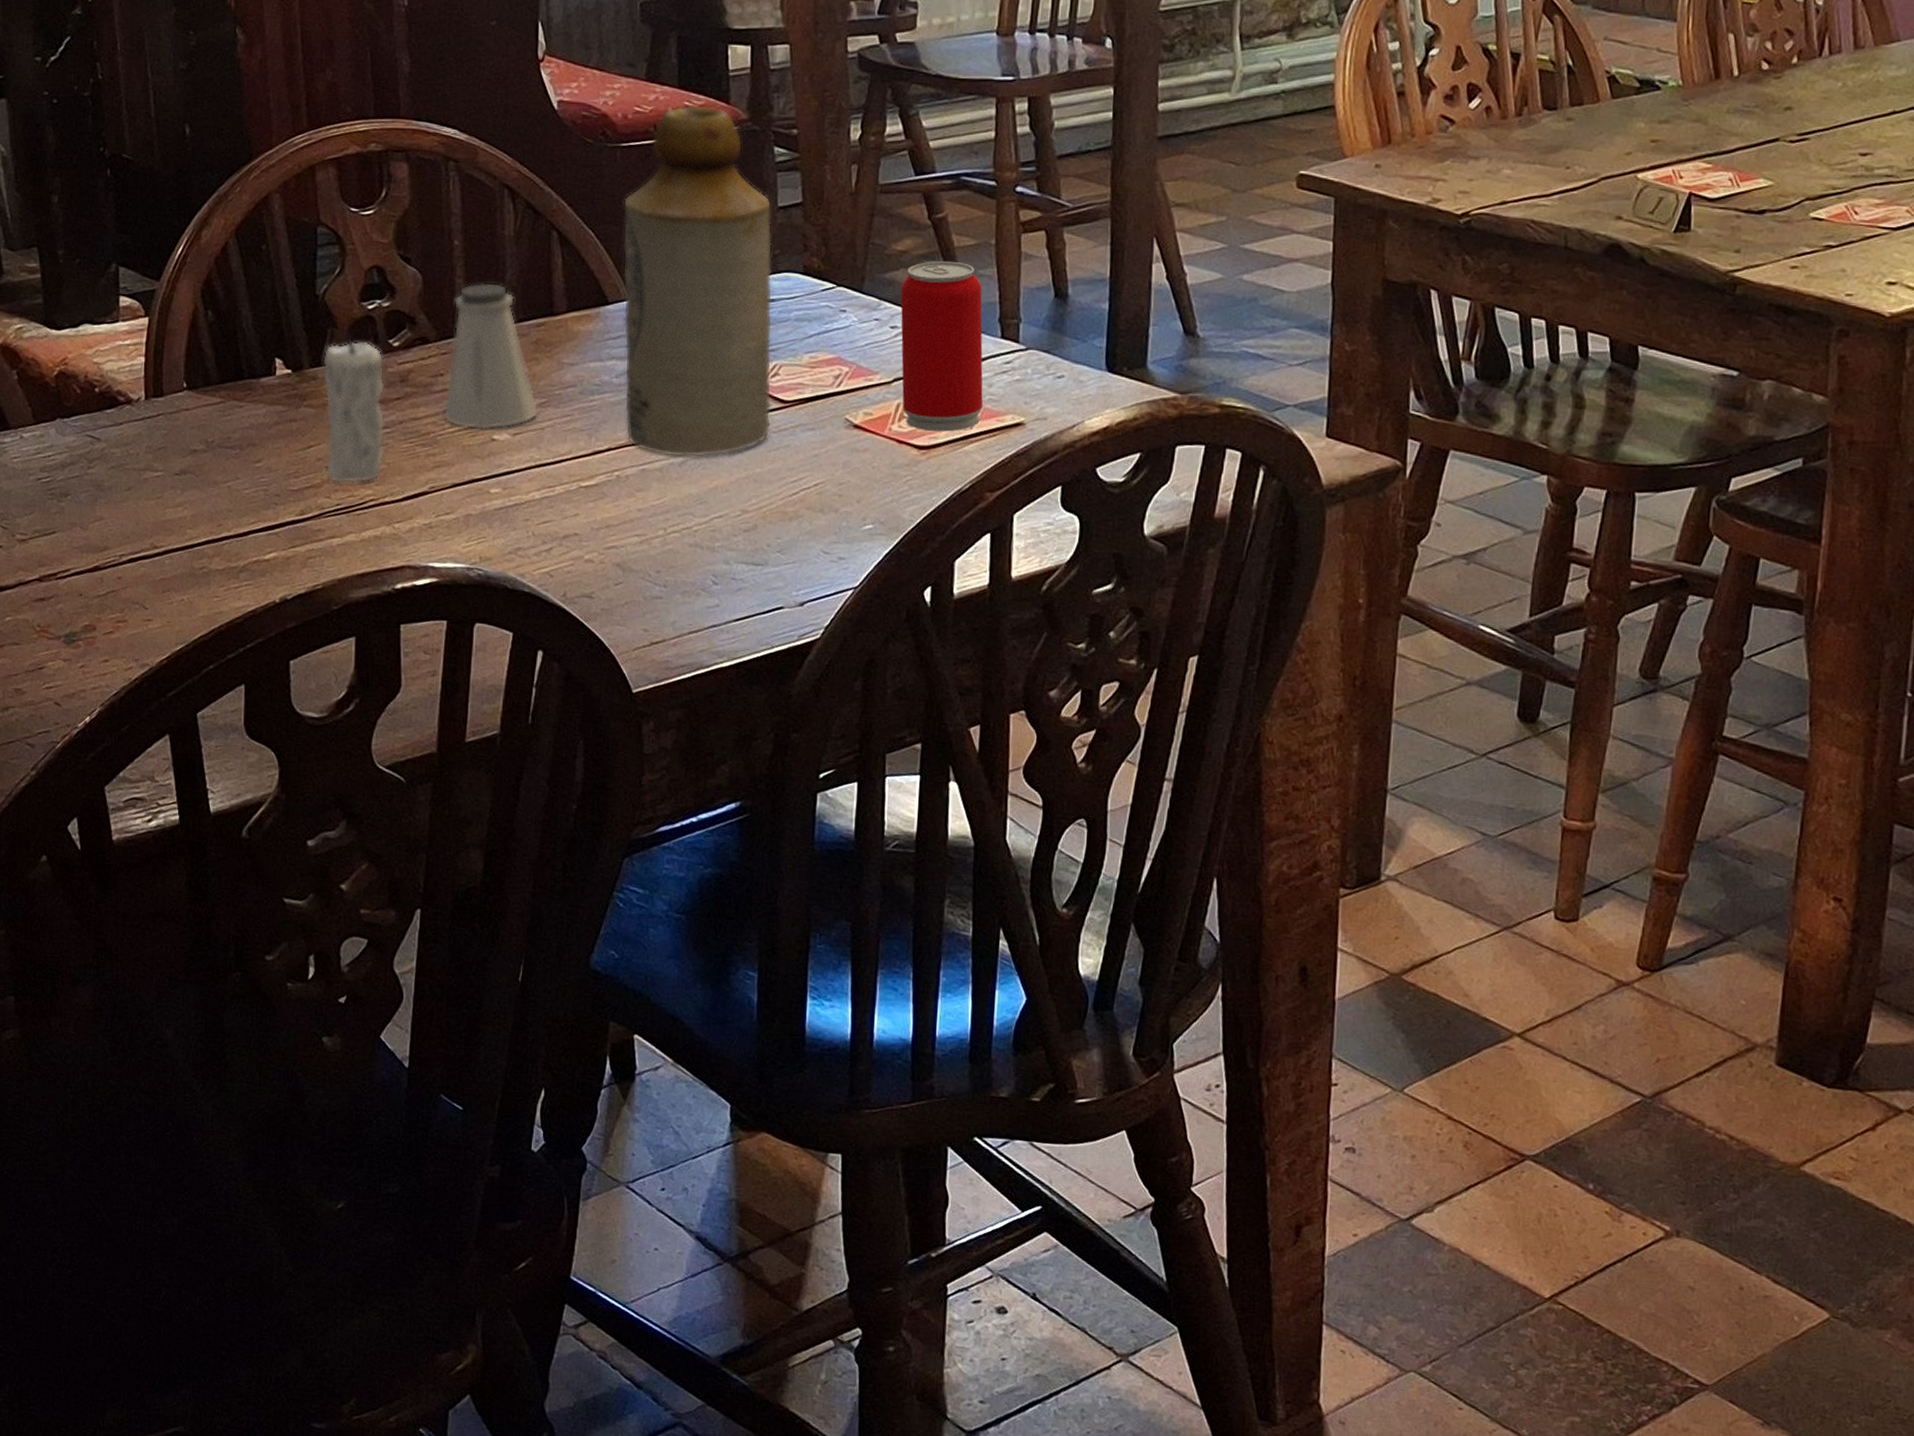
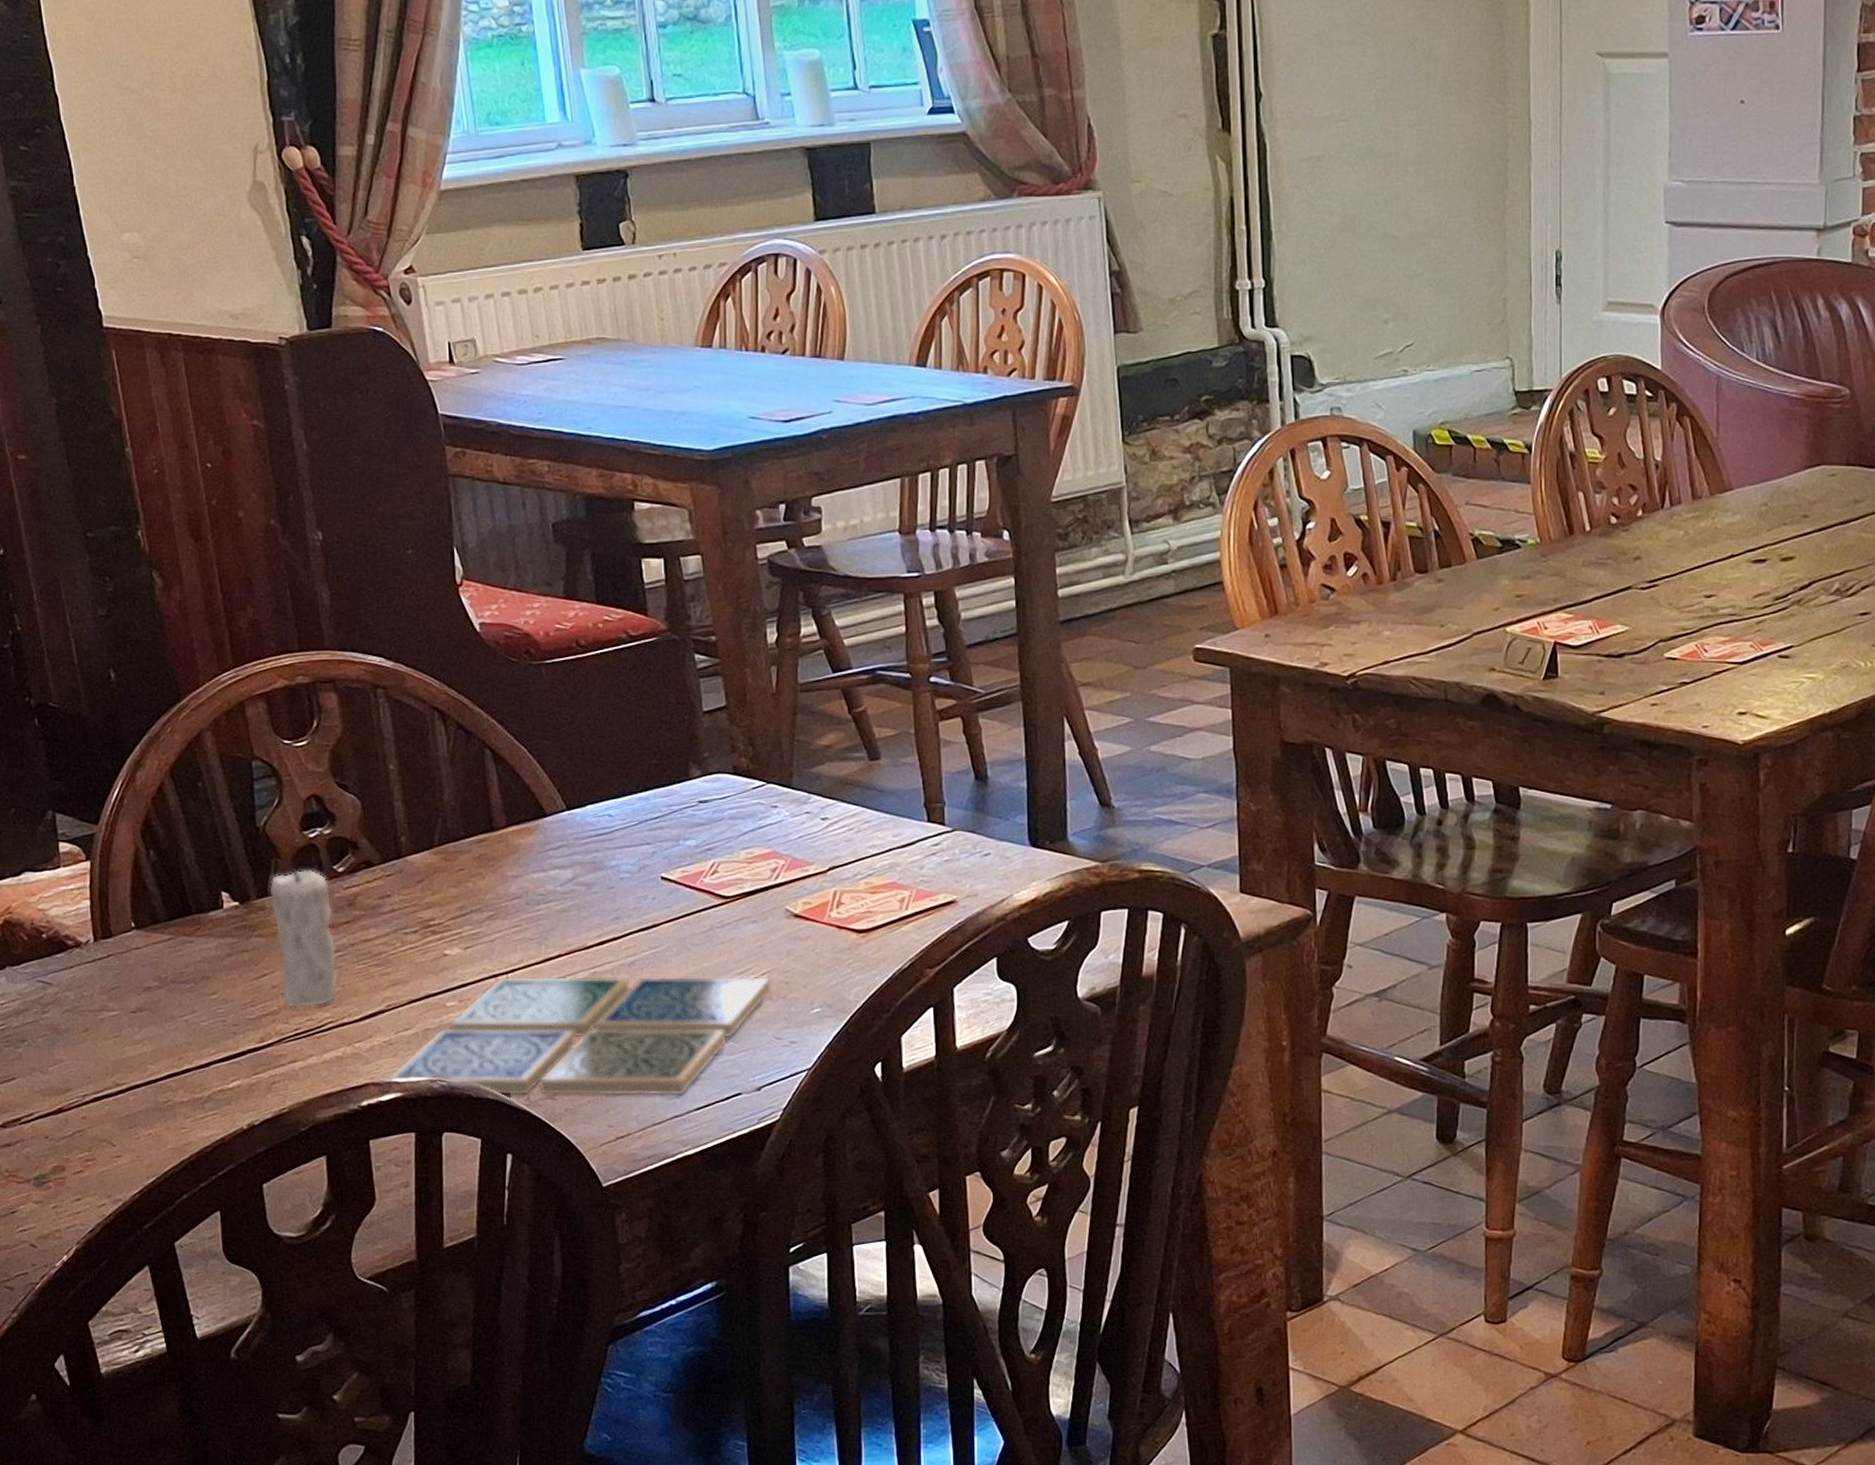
drink coaster: none [422,468,825,605] -> present [385,976,772,1096]
saltshaker: present [443,282,539,429] -> none [393,803,488,945]
bottle: present [622,104,773,458] -> none [552,618,715,958]
beverage can: present [900,261,983,432] -> none [828,753,915,915]

